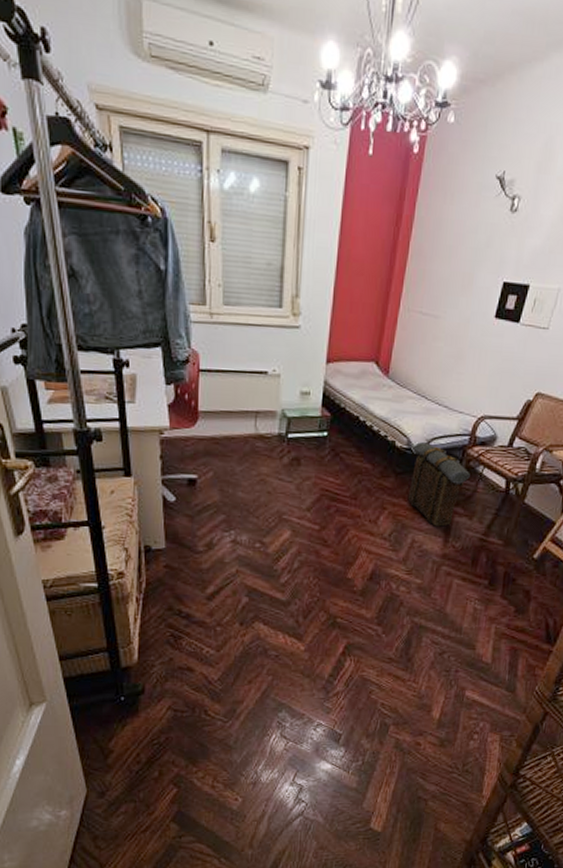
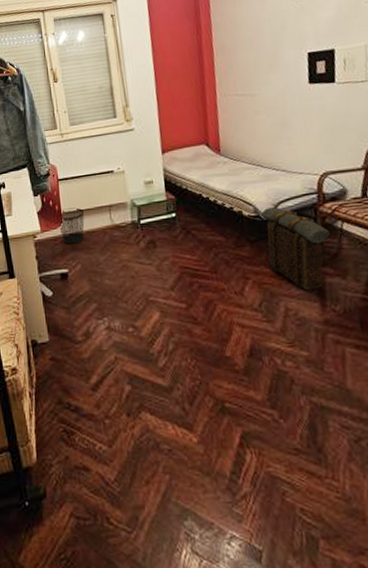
wastebasket: none [193,406,226,448] -> present [59,207,85,244]

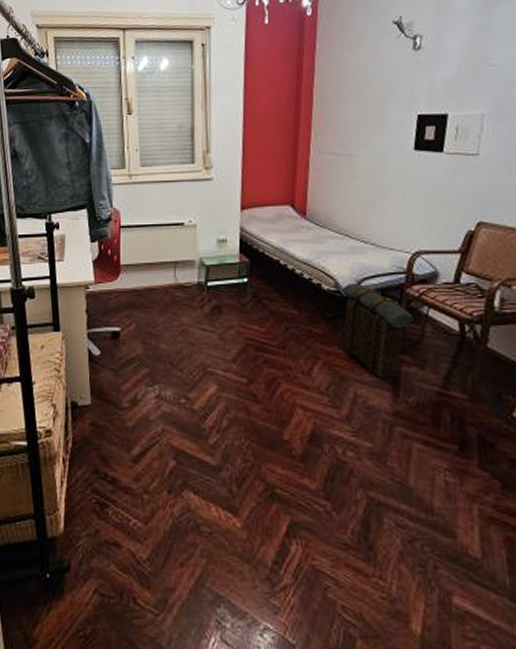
wastebasket: present [59,207,85,244] -> none [116,260,146,300]

